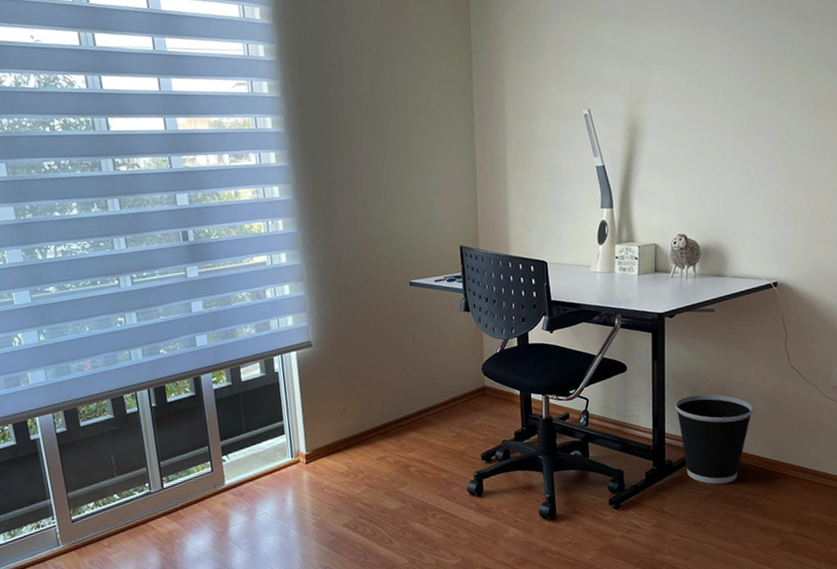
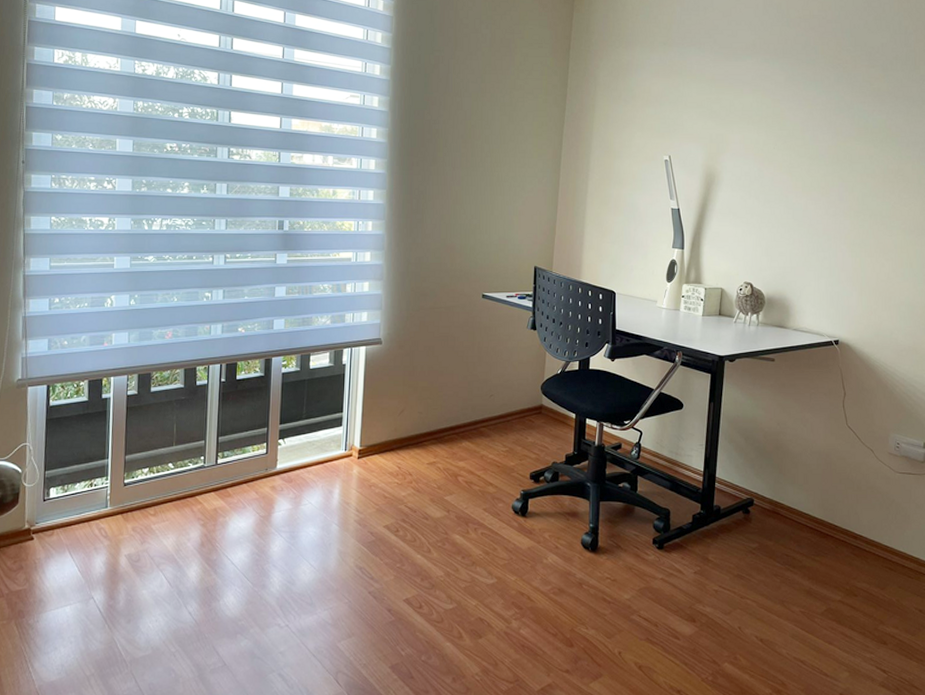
wastebasket: present [674,394,754,484] -> none [727,442,808,538]

